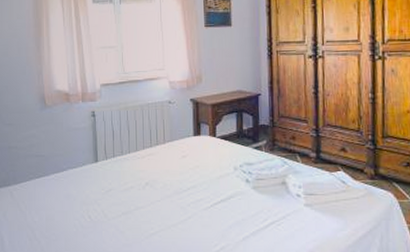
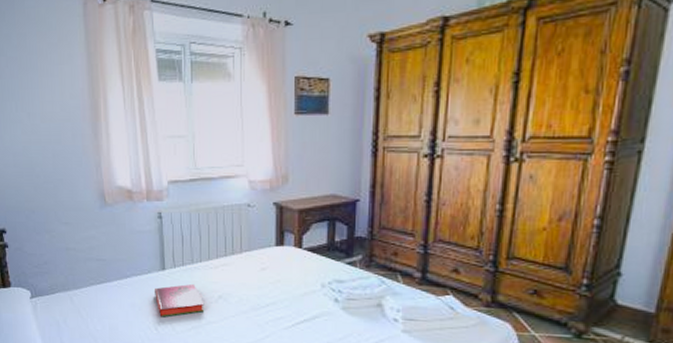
hardback book: none [87,174,133,206] -> present [154,284,205,317]

